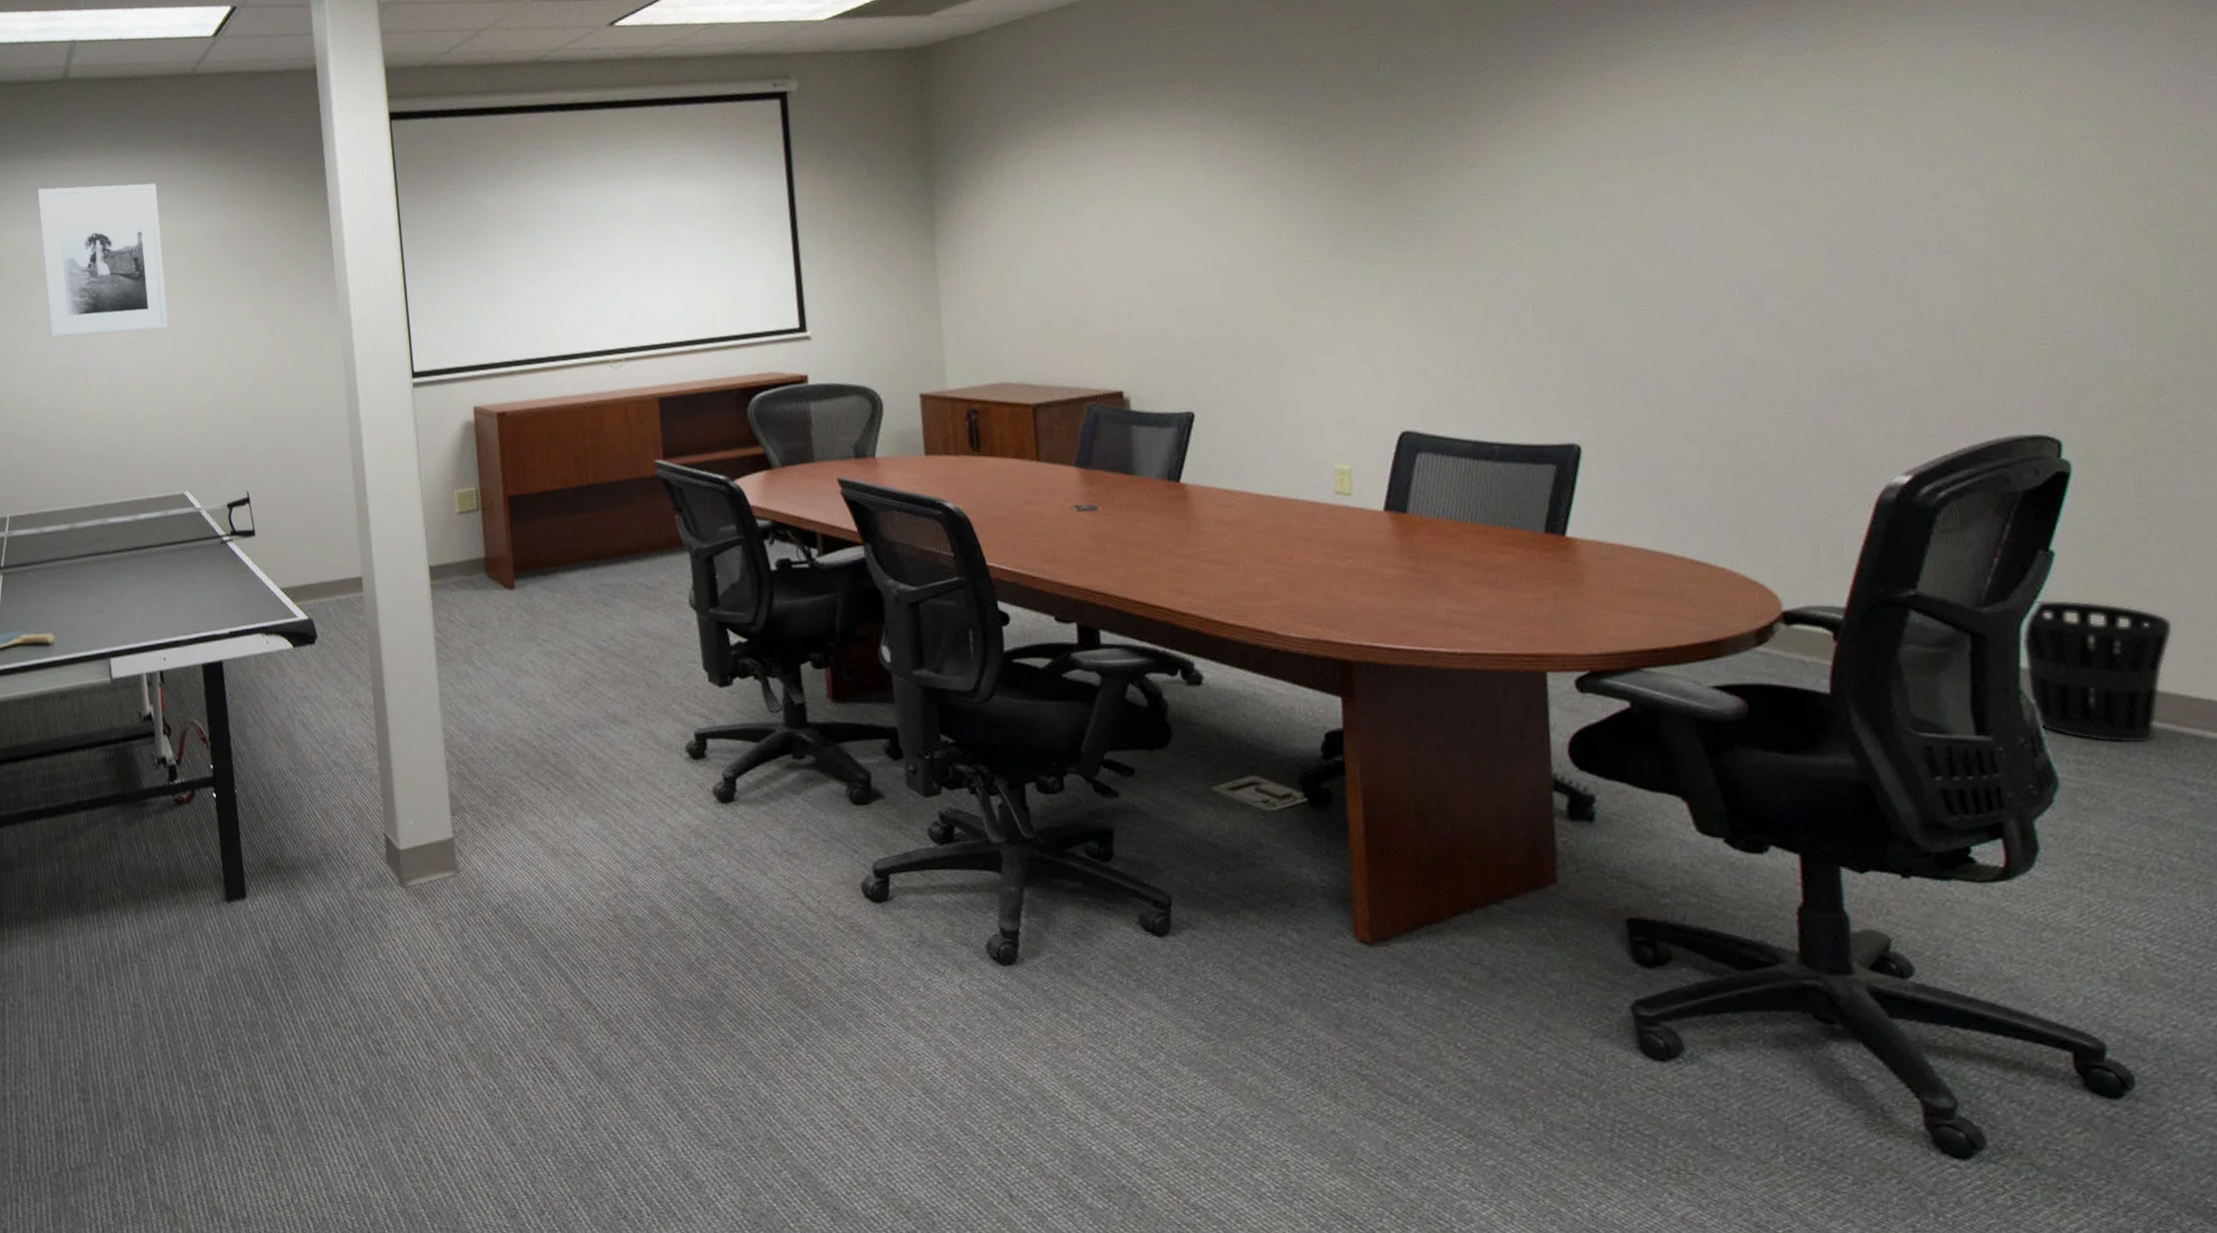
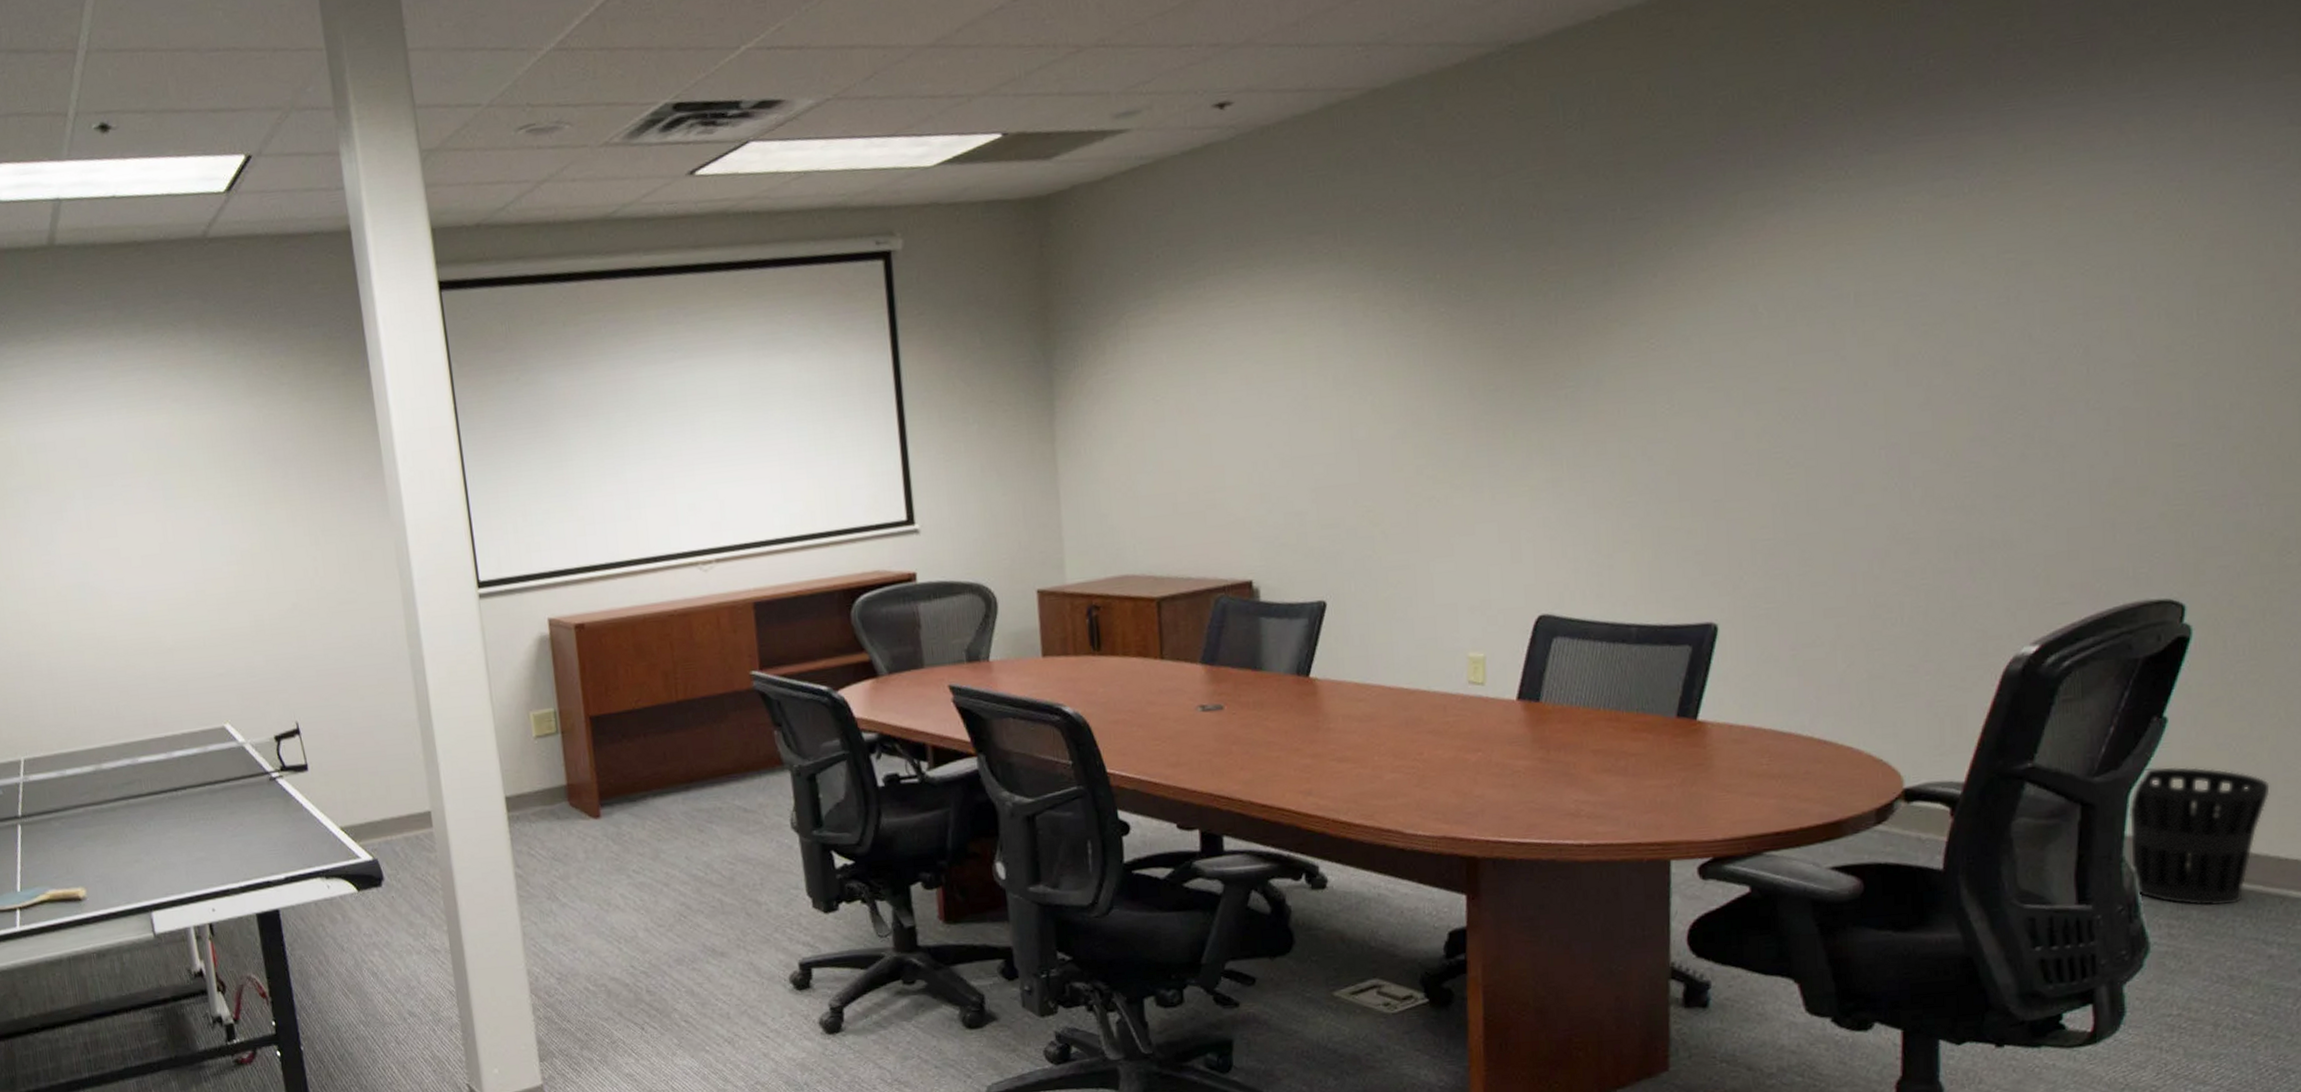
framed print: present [38,183,169,338] -> none [28,369,194,553]

